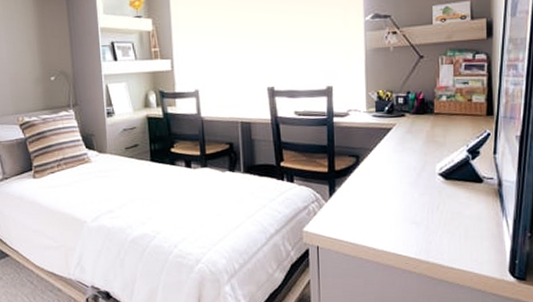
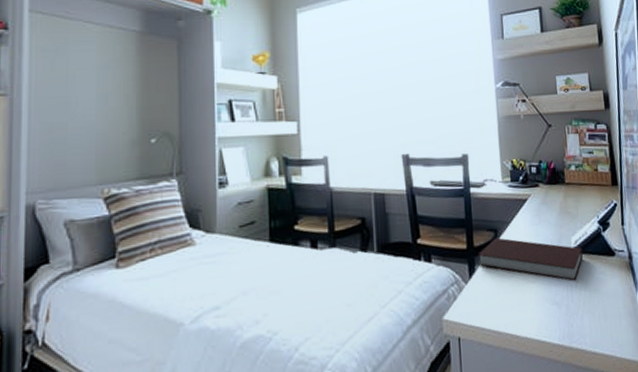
notebook: none [338,163,447,204] -> present [477,237,583,281]

